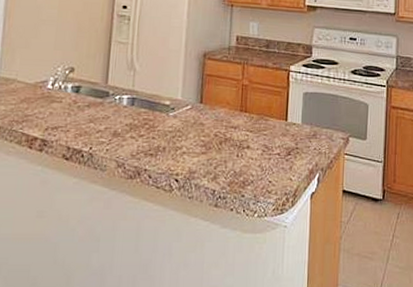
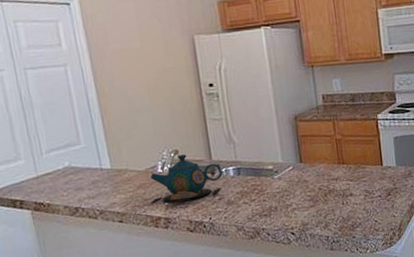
teapot: none [31,73,116,124] -> present [150,154,223,203]

